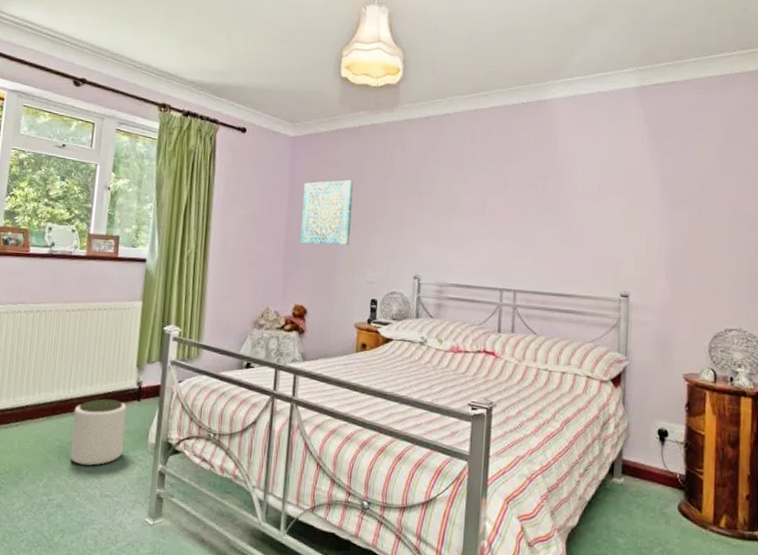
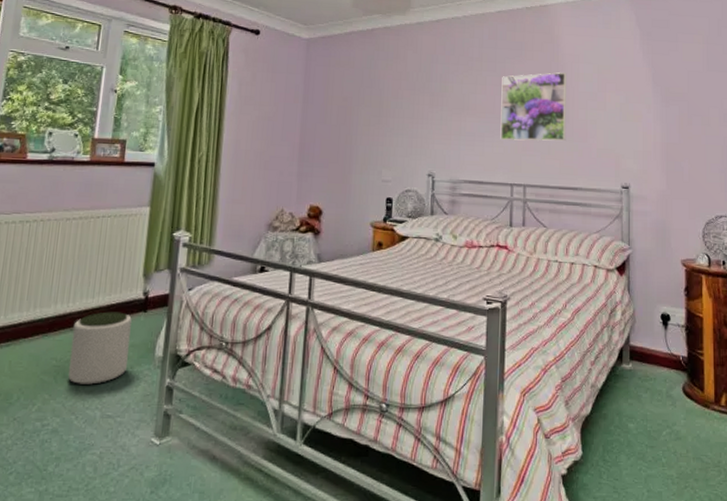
wall art: present [300,180,354,246] -> none [315,81,368,145]
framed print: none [490,172,564,245] -> present [500,72,567,141]

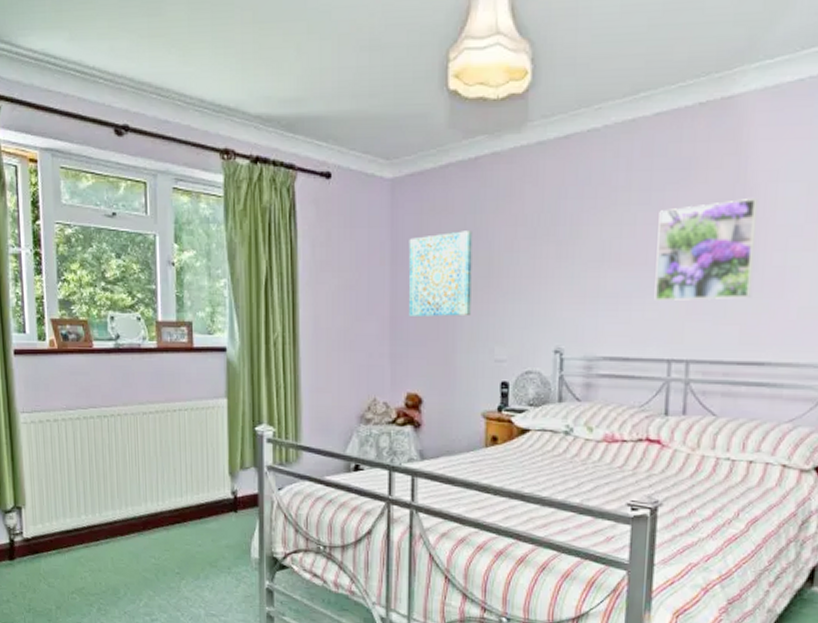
plant pot: present [68,311,133,385] -> none [166,511,225,584]
wall art: none [315,81,368,145] -> present [408,231,473,317]

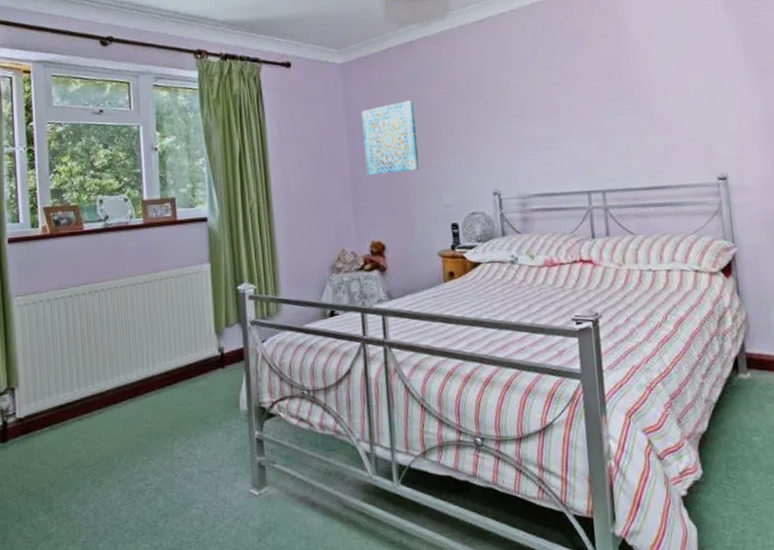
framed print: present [654,199,758,301] -> none [563,57,645,144]

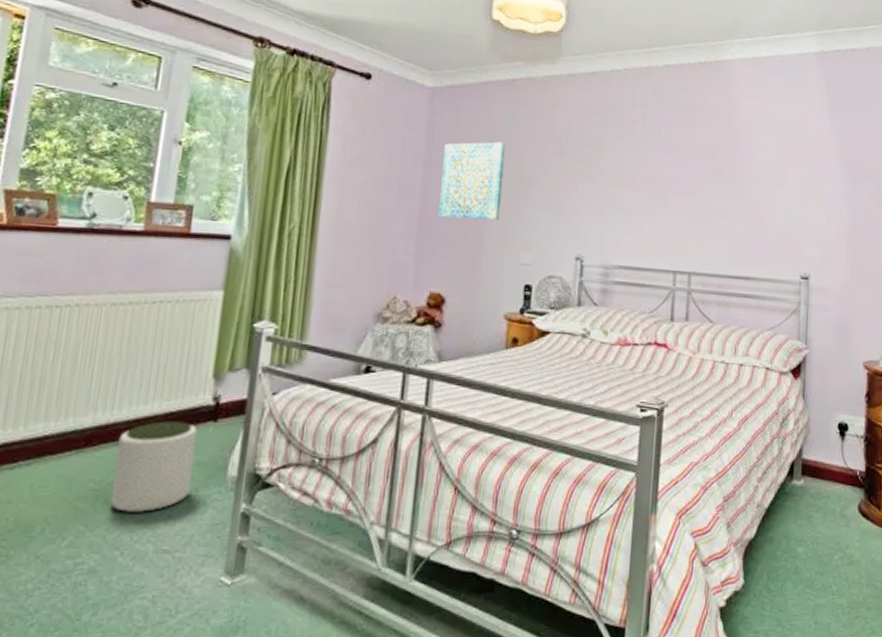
plant pot: none [157,370,216,444] -> present [111,421,198,512]

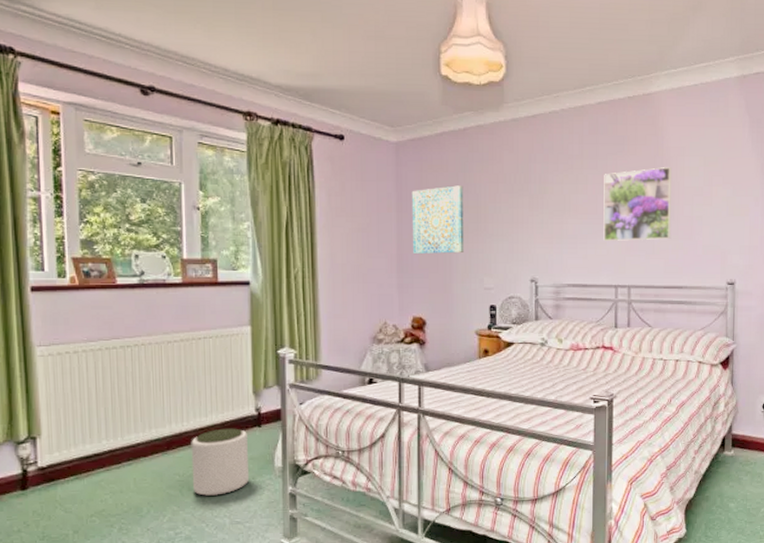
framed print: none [663,141,743,222] -> present [603,167,672,241]

